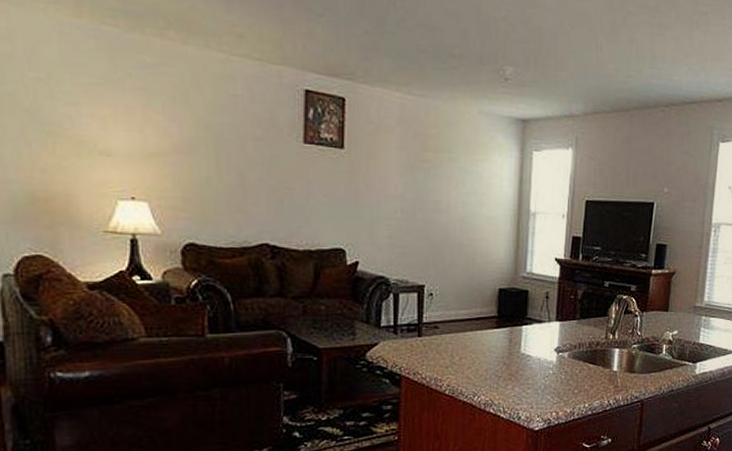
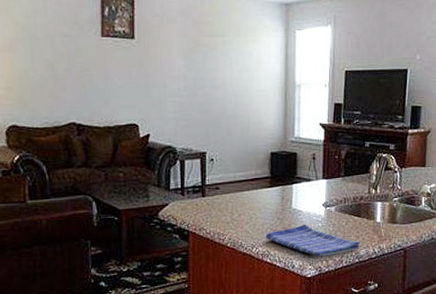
dish towel: none [489,370,595,408] -> present [265,224,361,257]

